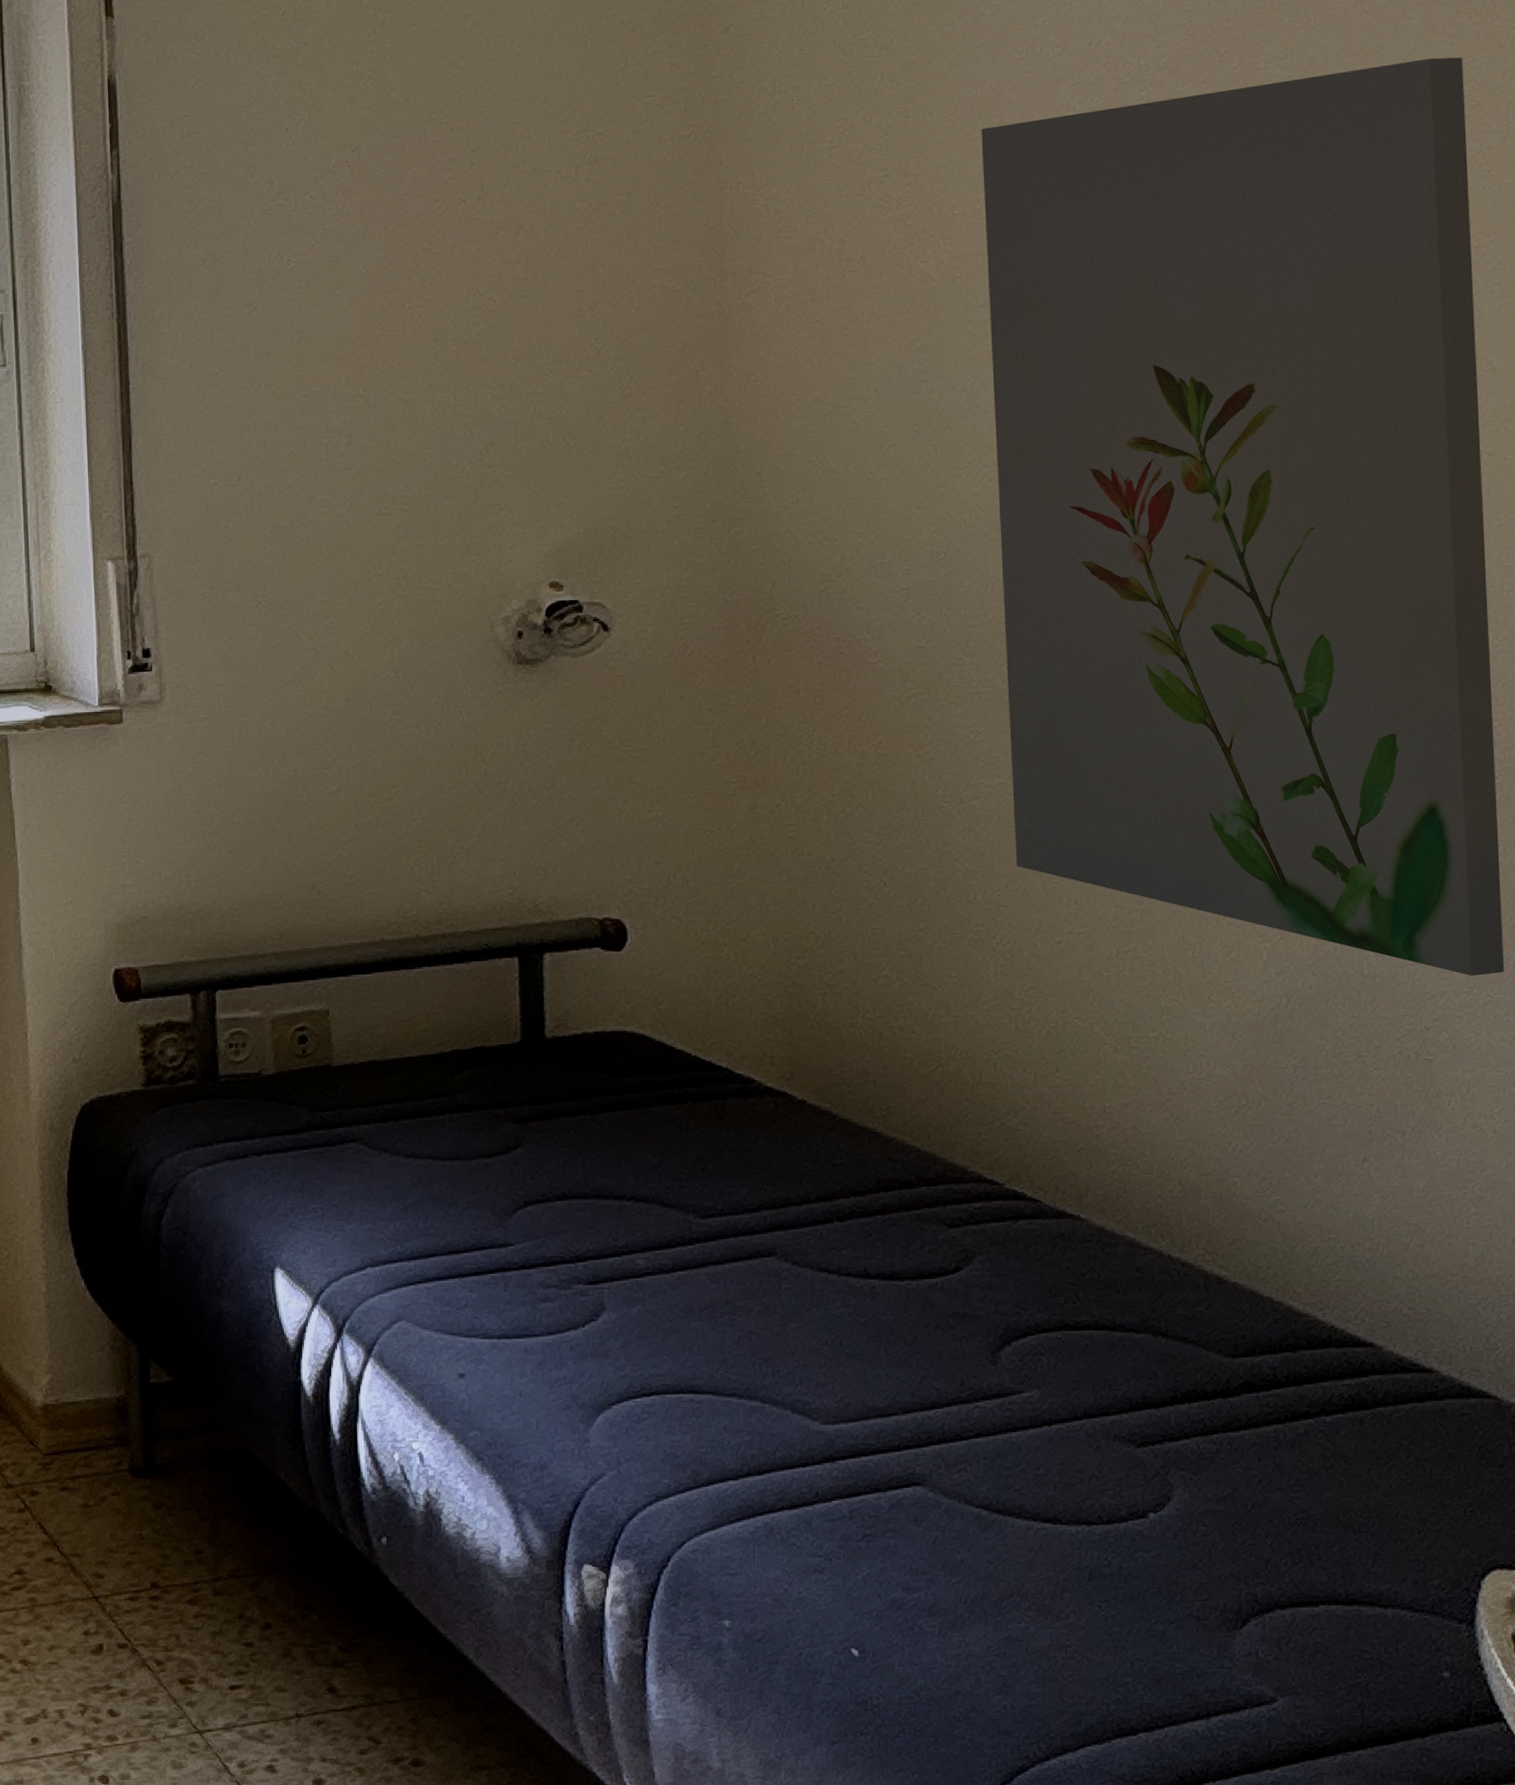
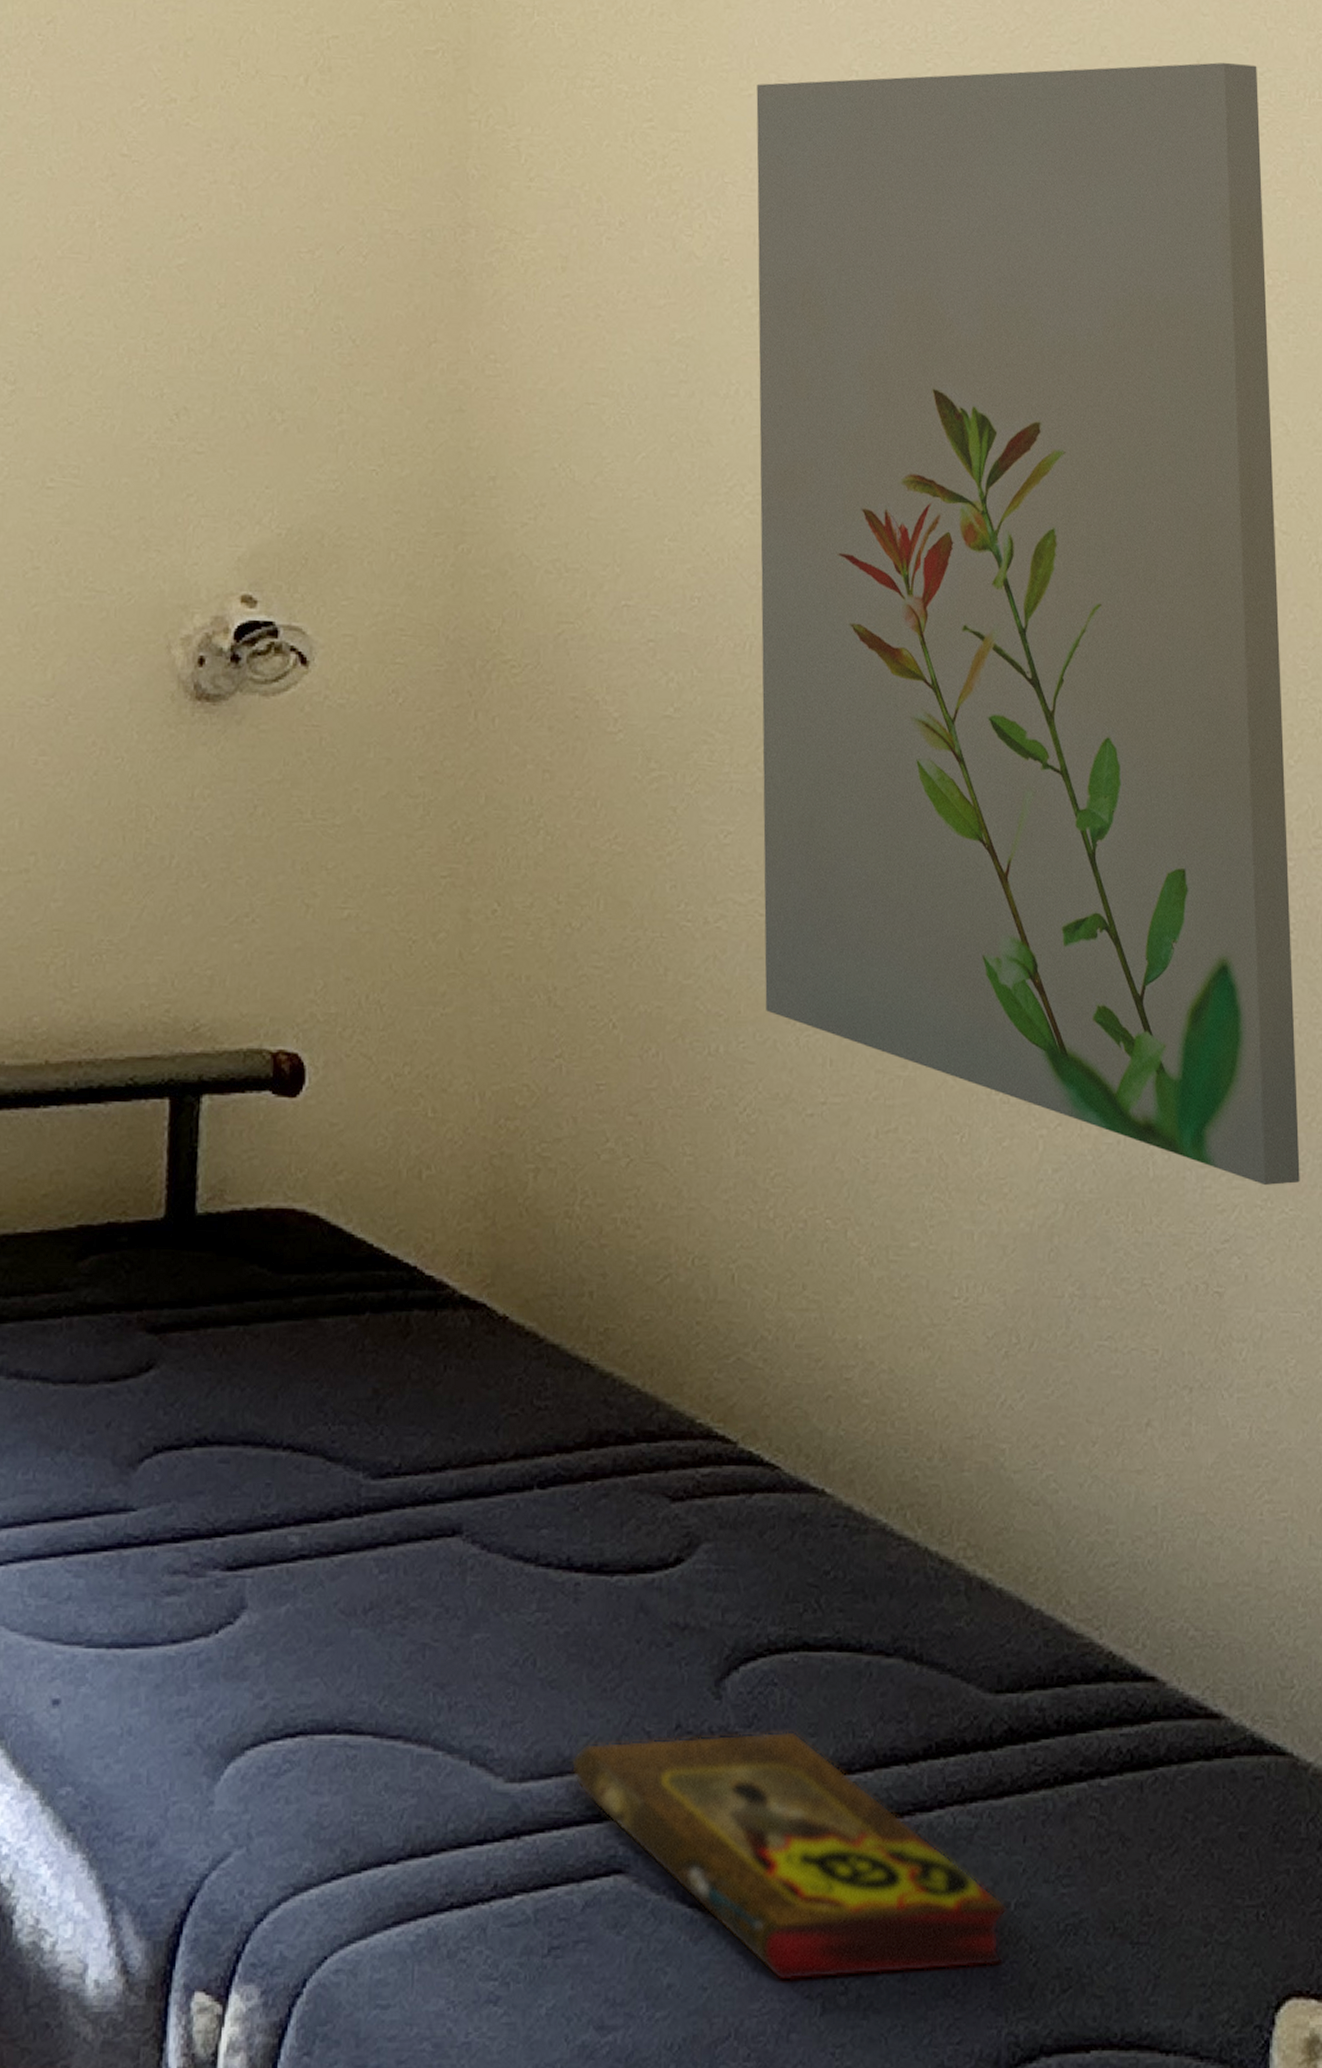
book: none [874,1386,1245,1558] -> present [571,1730,1007,1982]

